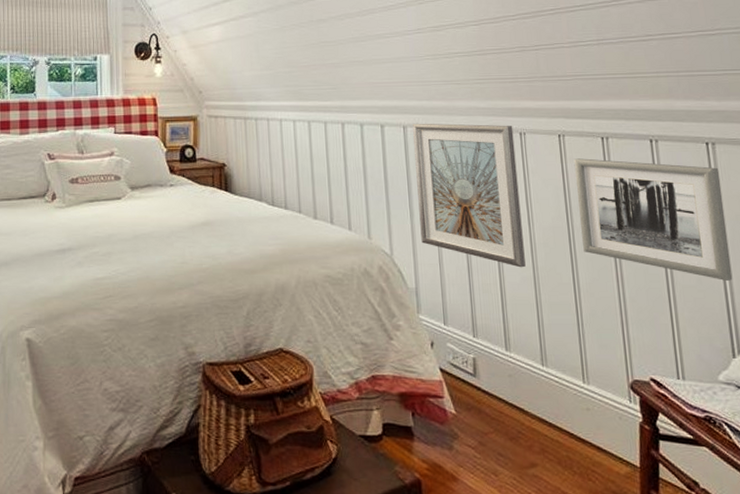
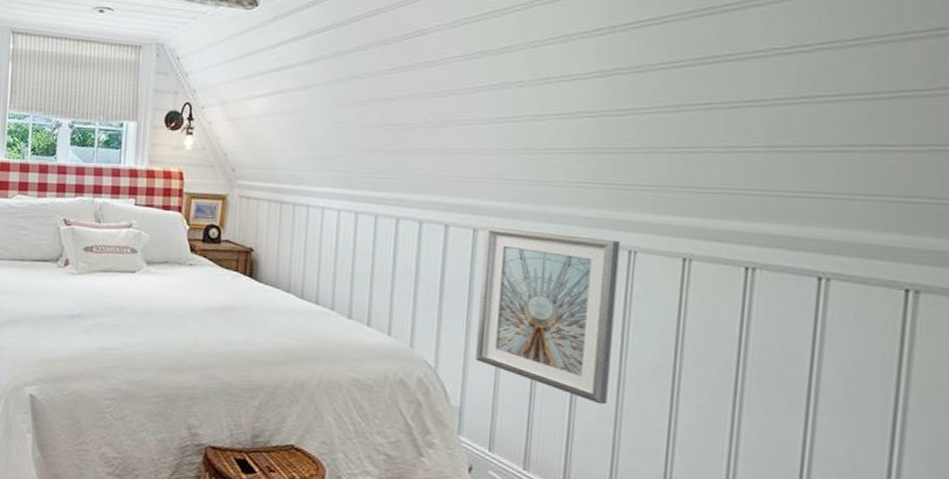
wall art: present [573,158,733,281] -> none [690,289,918,461]

